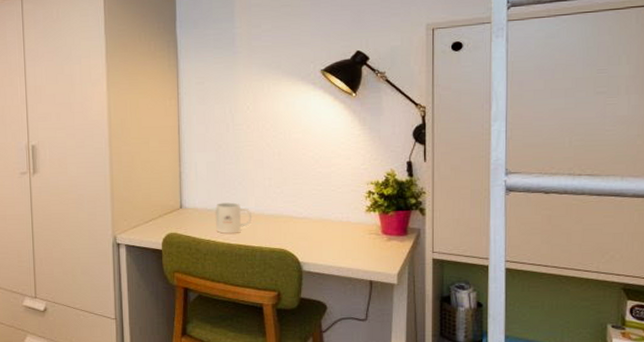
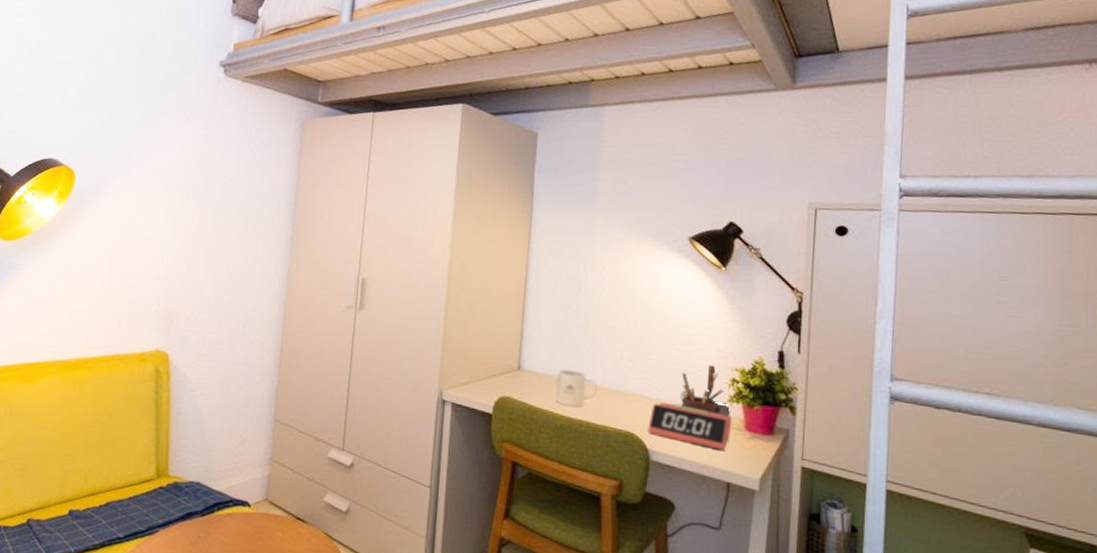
alarm clock: none [298,219,370,254] -> present [647,402,731,450]
desk organizer: none [324,182,370,225] -> present [680,365,732,417]

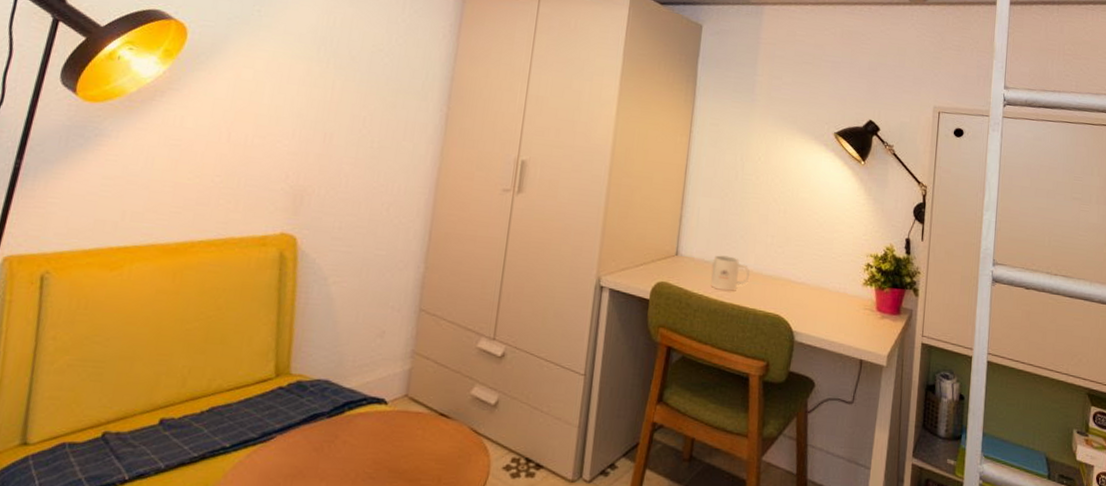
alarm clock: present [647,402,731,450] -> none [793,285,865,330]
desk organizer: present [680,365,732,417] -> none [823,251,866,299]

